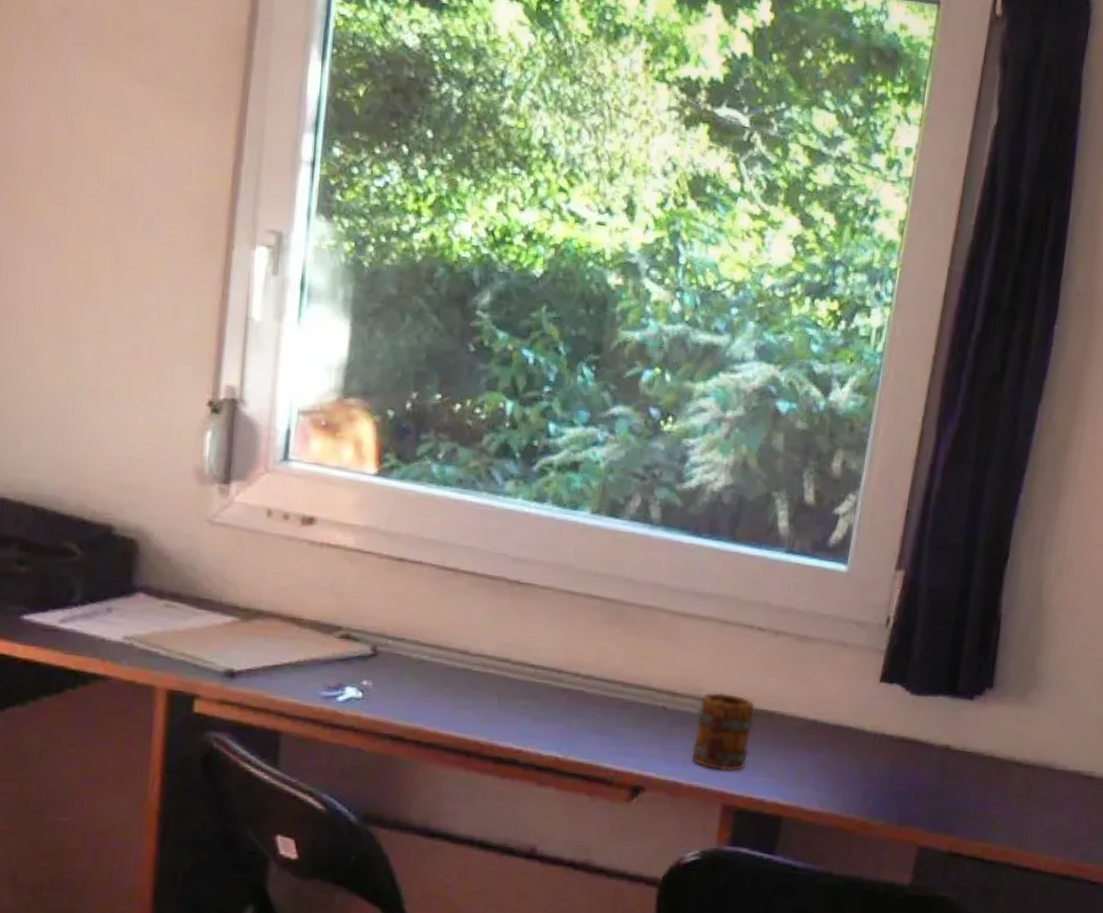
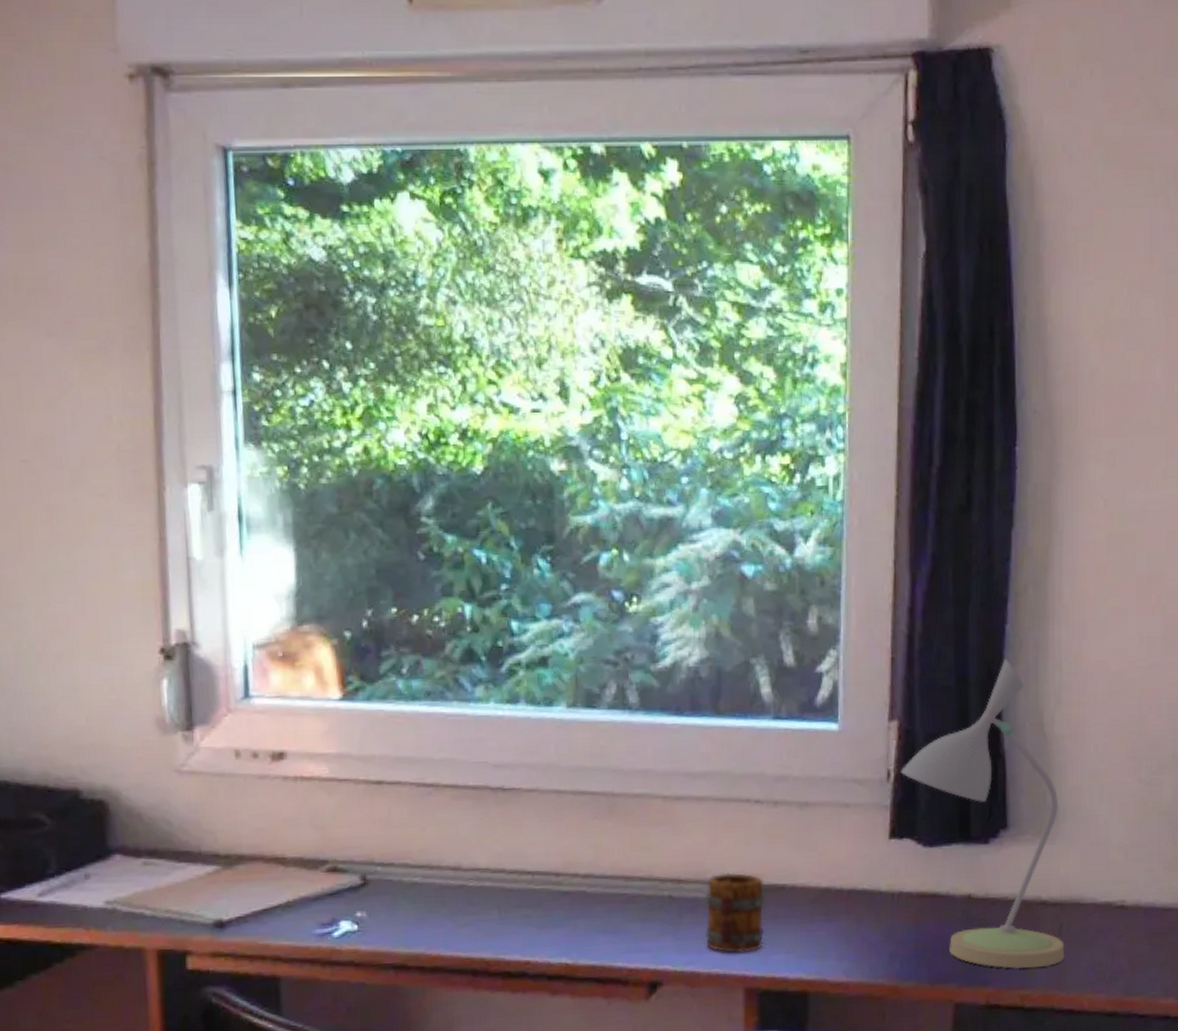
desk lamp: none [899,526,1046,824] -> present [900,659,1065,969]

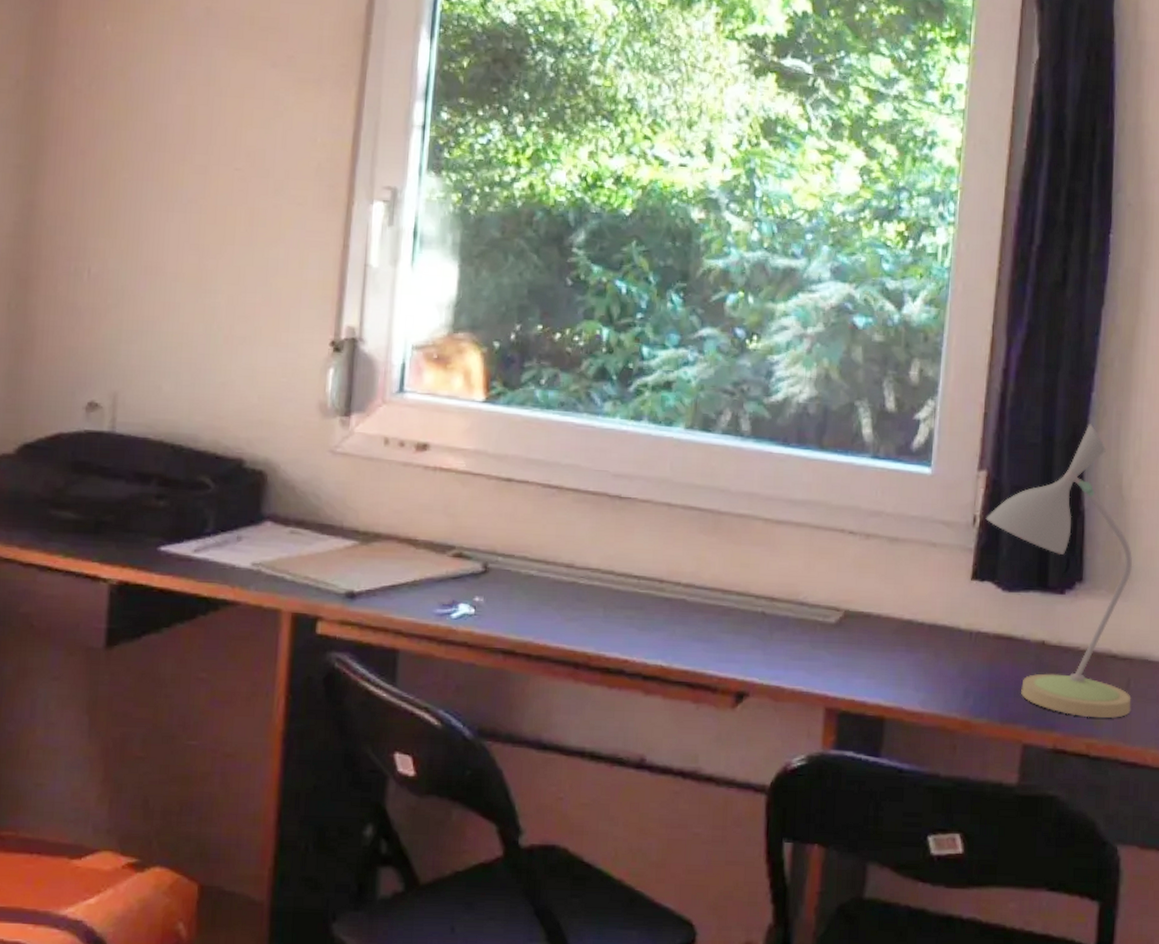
mug: present [704,872,765,954] -> none [792,596,851,674]

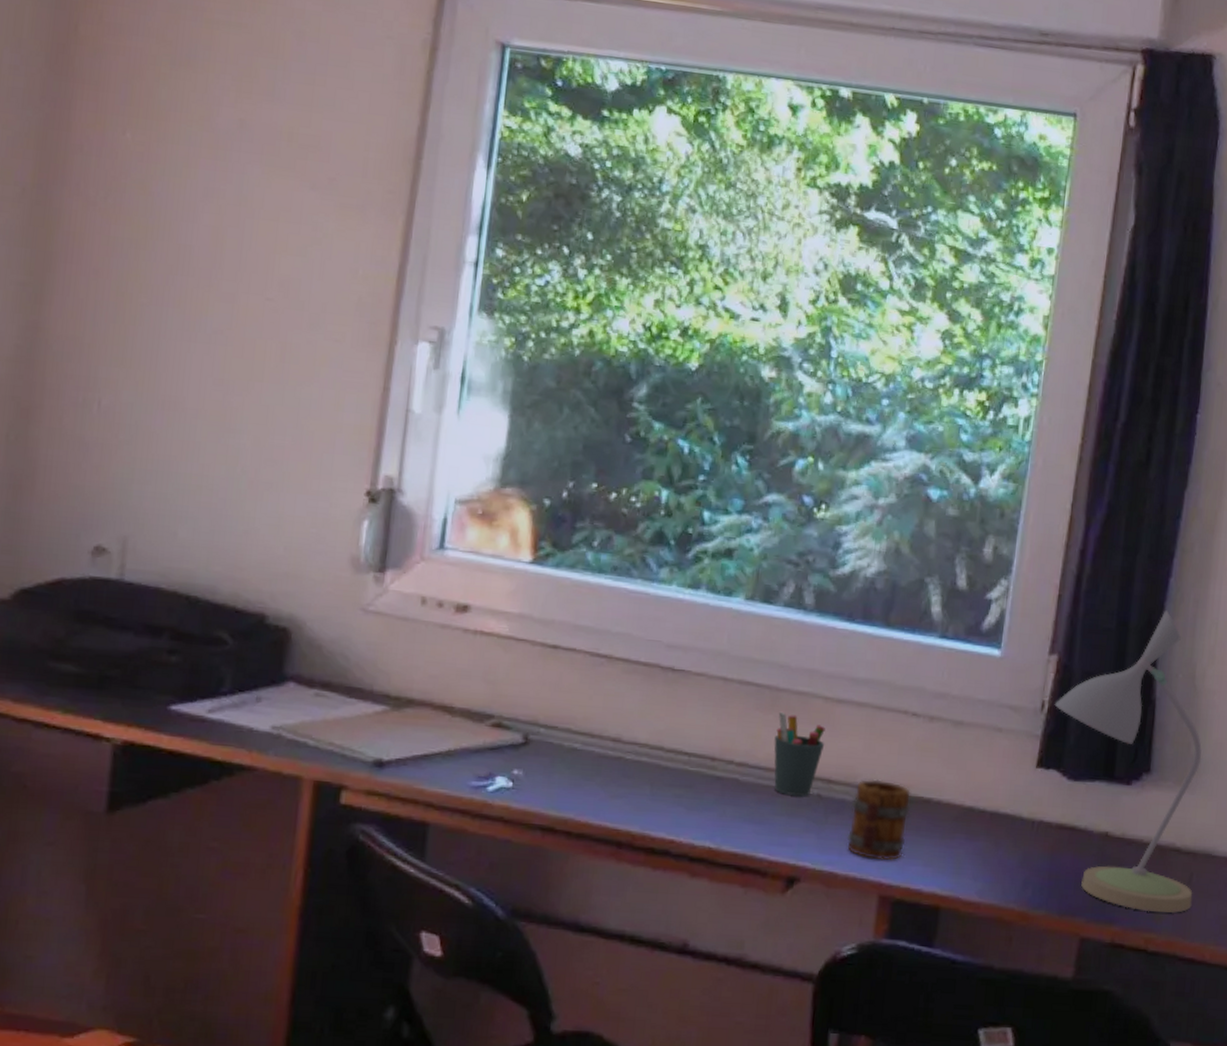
pen holder: none [718,534,767,614] -> present [774,711,825,796]
mug: none [792,596,851,674] -> present [847,779,911,861]

